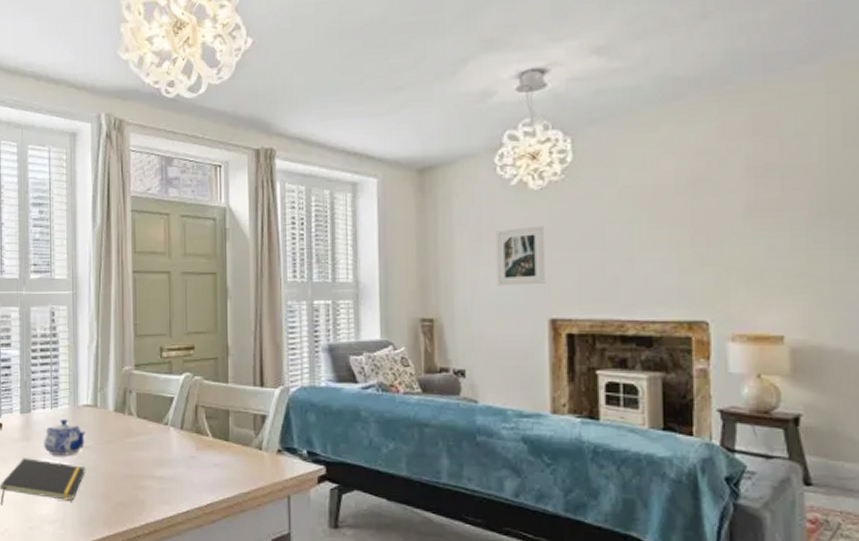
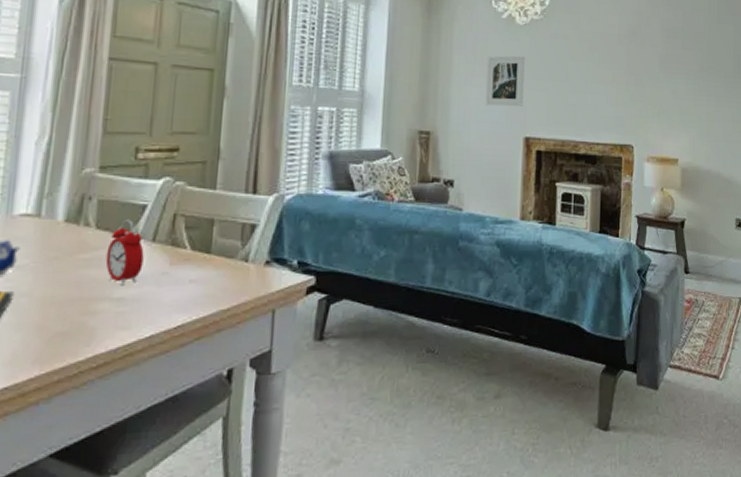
alarm clock: none [147,410,175,467] -> present [105,220,144,286]

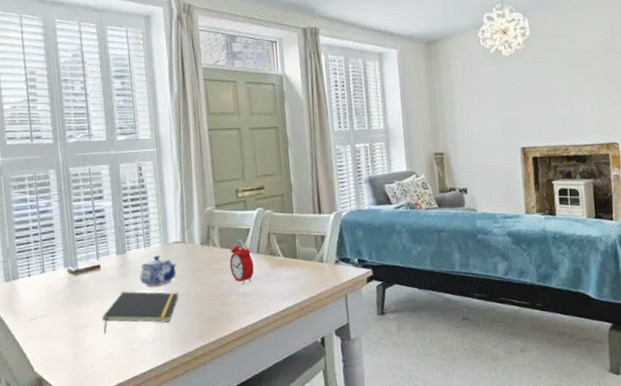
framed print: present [485,55,525,107] -> none [482,81,517,126]

